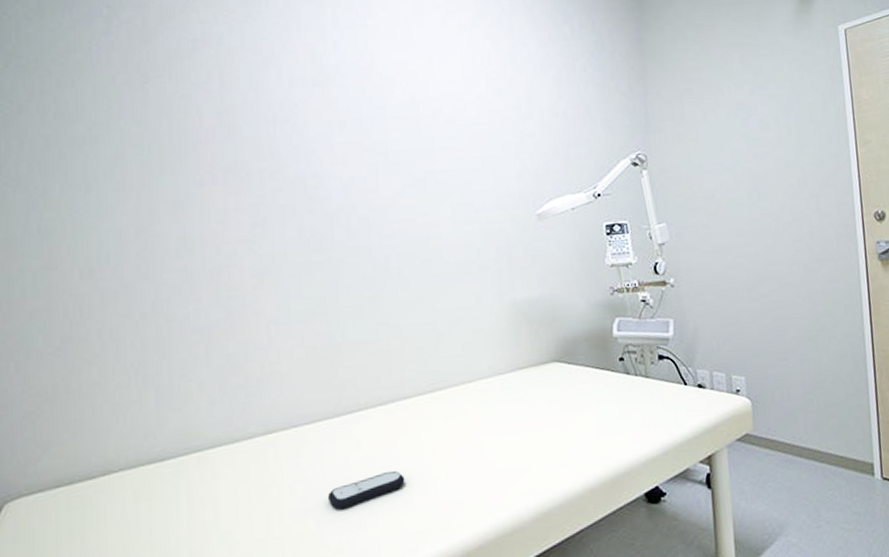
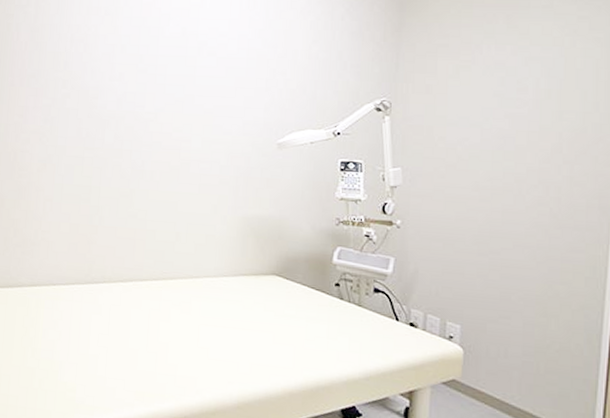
remote control: present [327,470,405,510] -> none [70,336,132,358]

